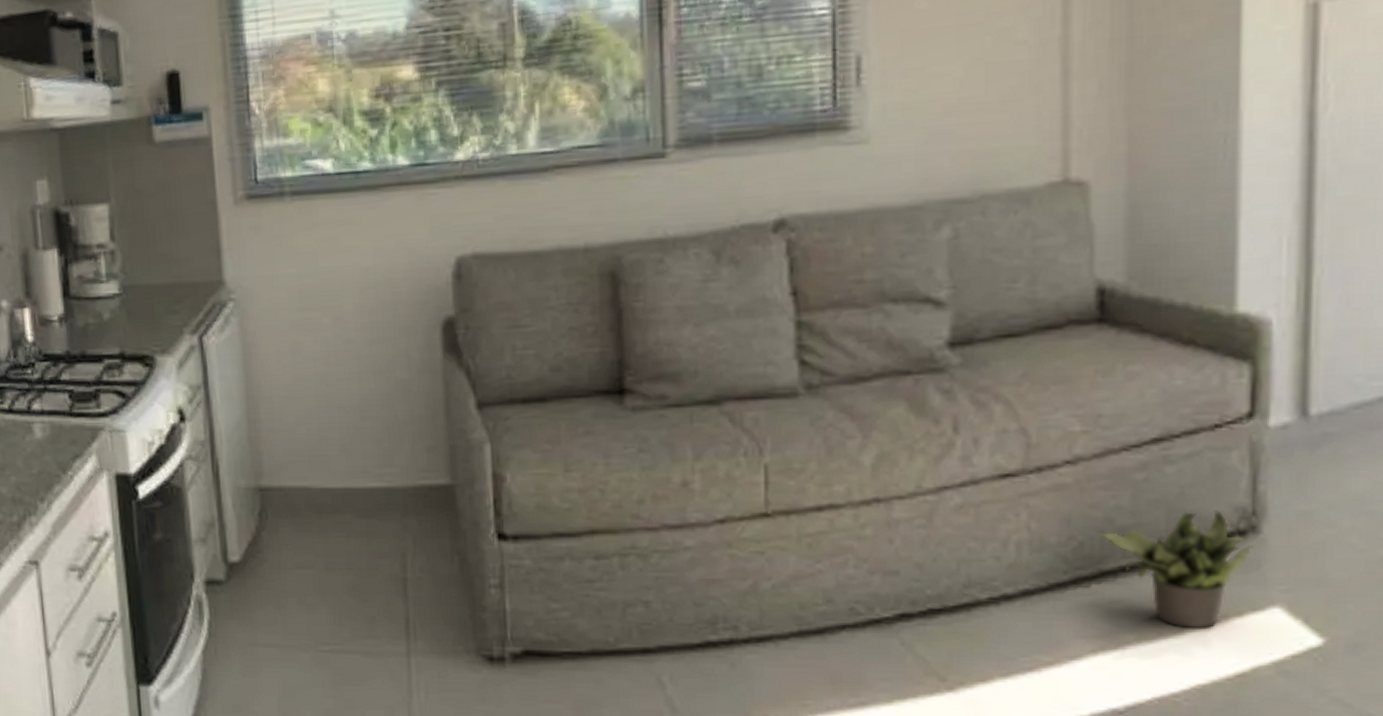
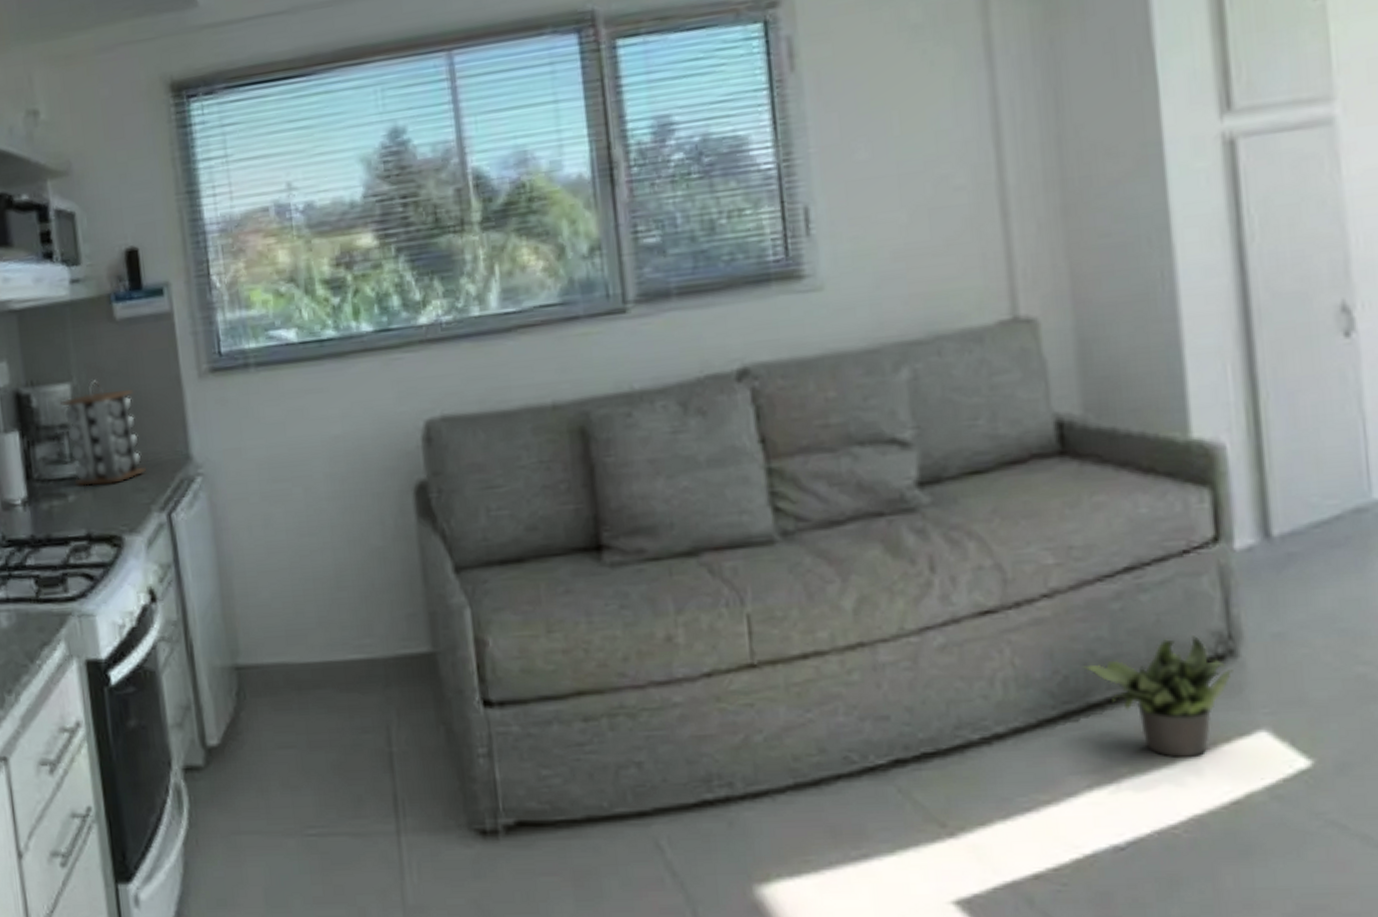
spice rack: none [98,201,179,307] -> present [60,380,146,487]

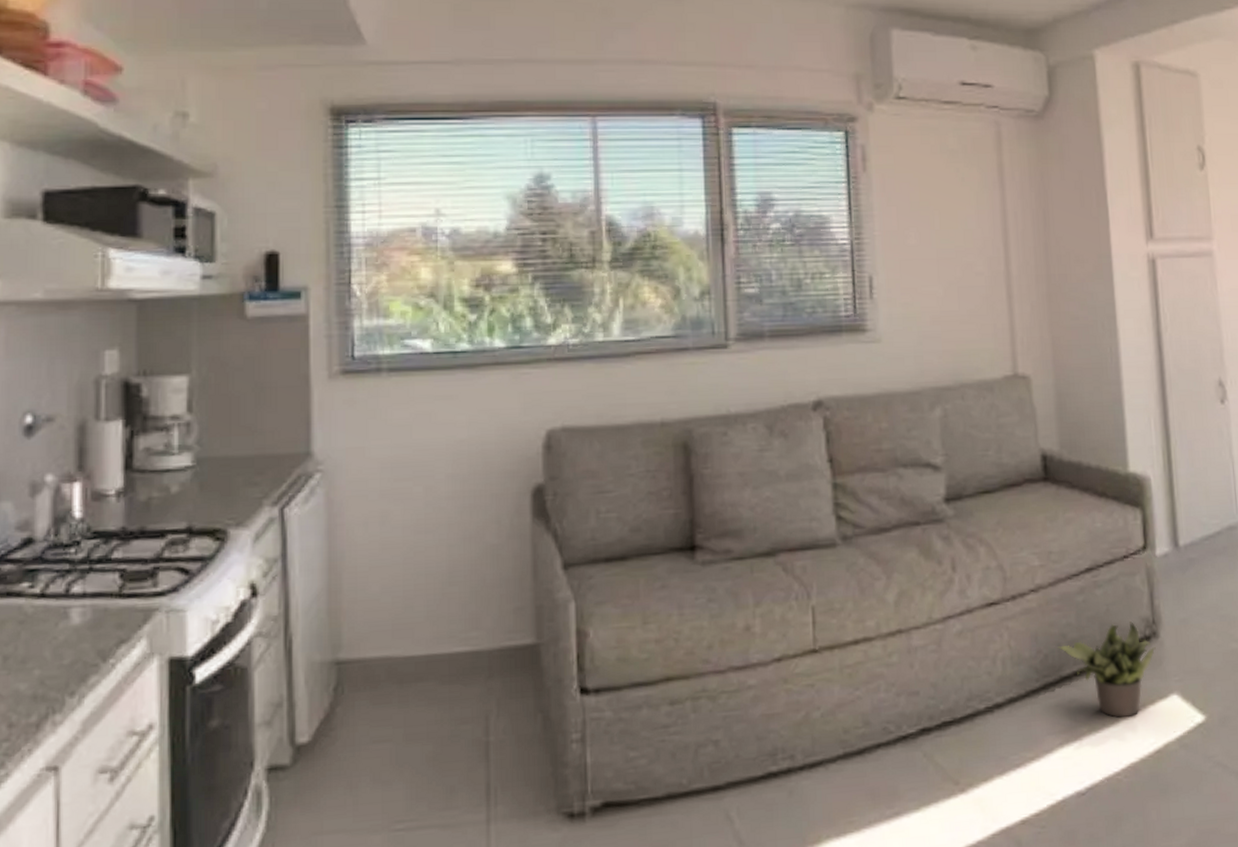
spice rack: present [60,380,146,487] -> none [175,374,261,479]

